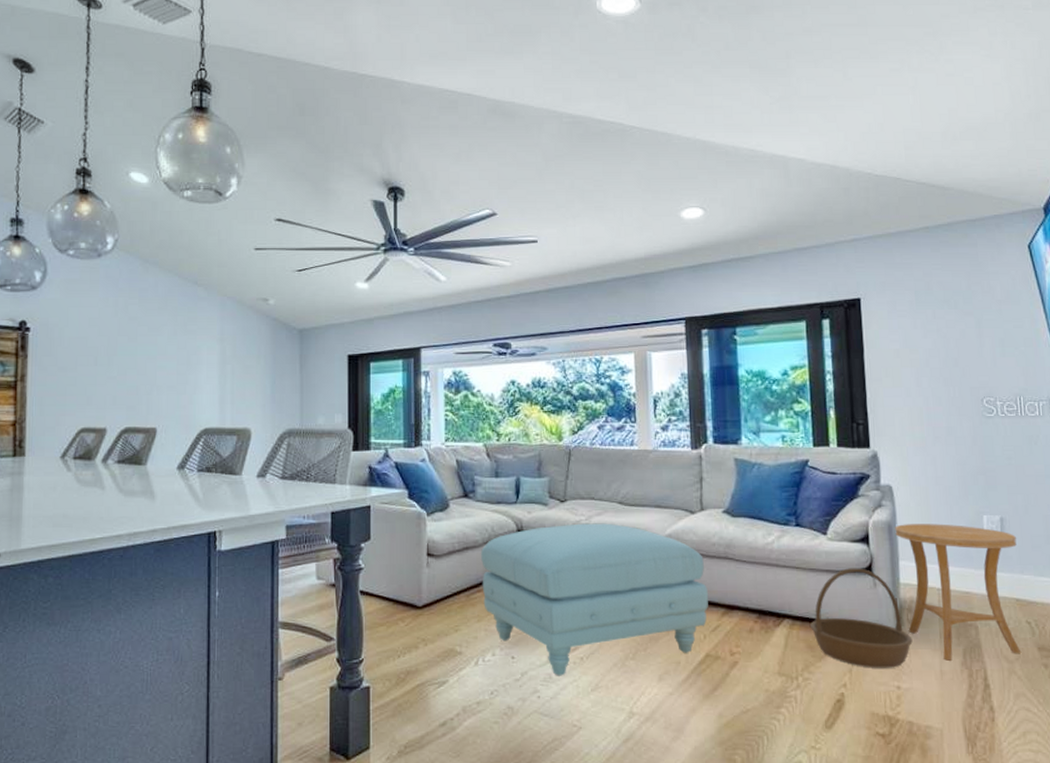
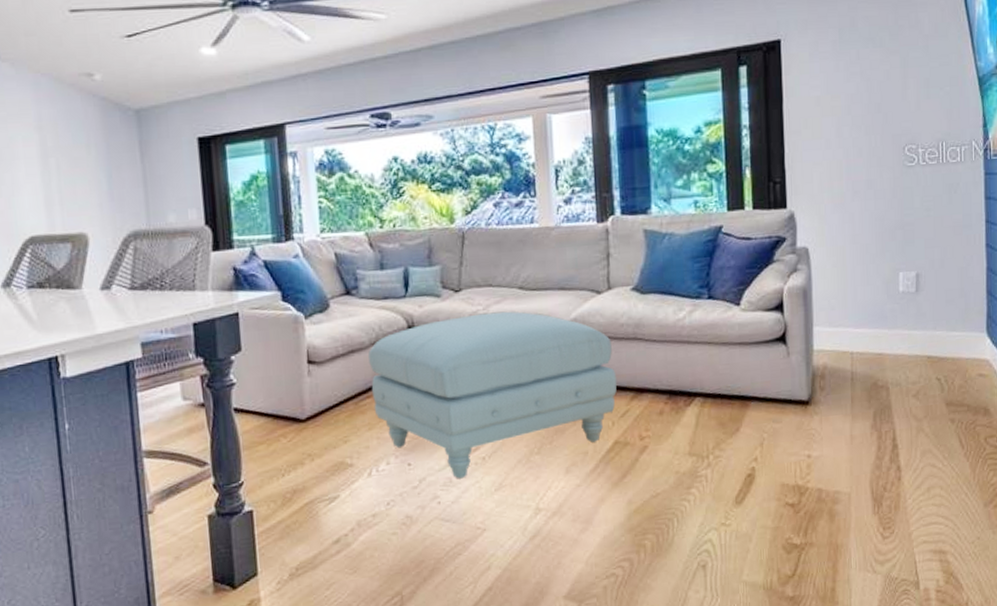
basket: present [810,568,913,668] -> none [722,337,824,439]
side table: present [895,524,1022,661] -> none [810,284,931,425]

